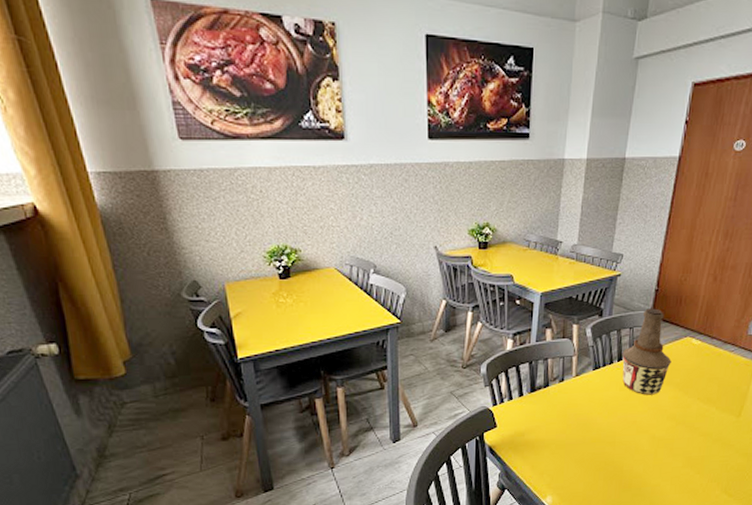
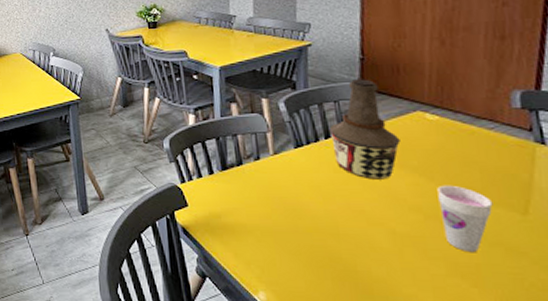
cup: none [686,397,721,449] -> present [437,185,493,253]

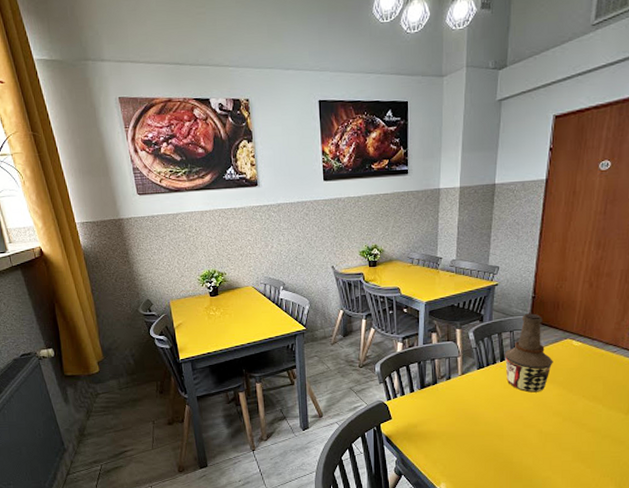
cup: present [437,185,493,253] -> none [573,394,608,444]

